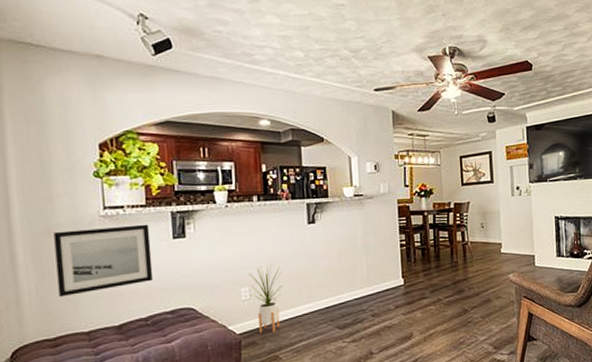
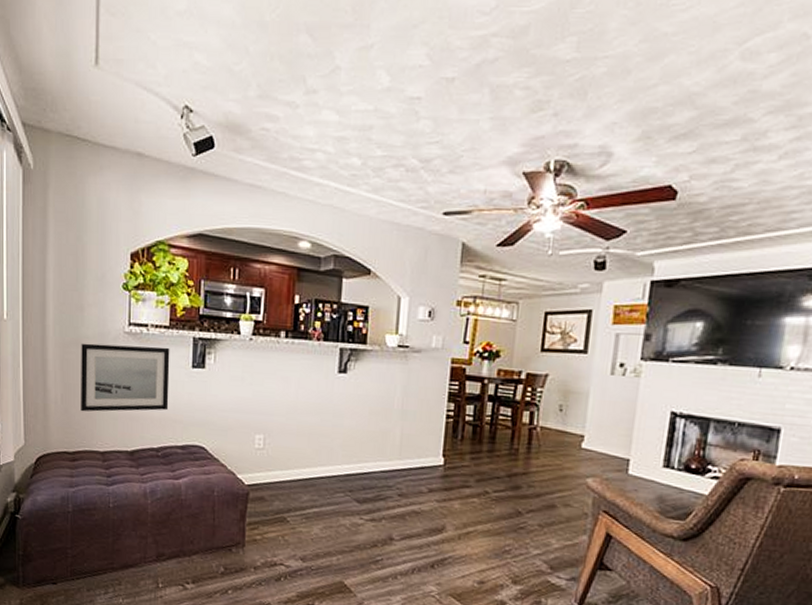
house plant: present [248,266,283,334] -> none [264,414,301,491]

